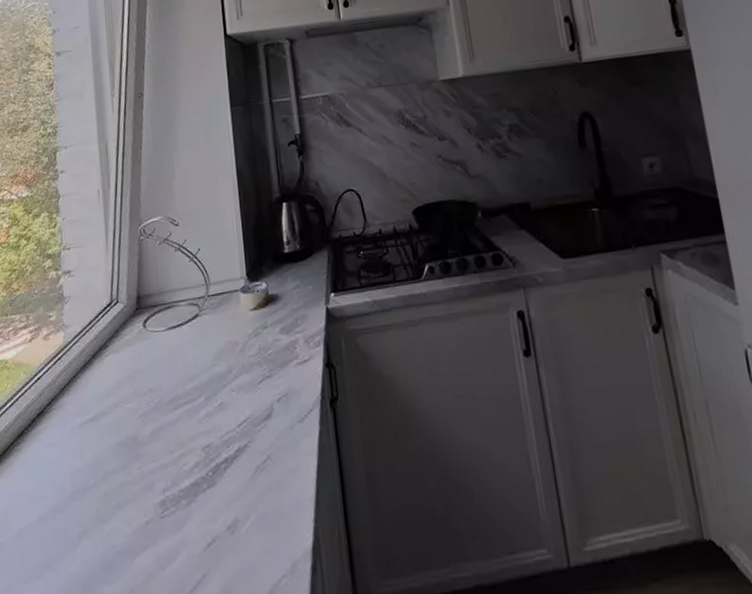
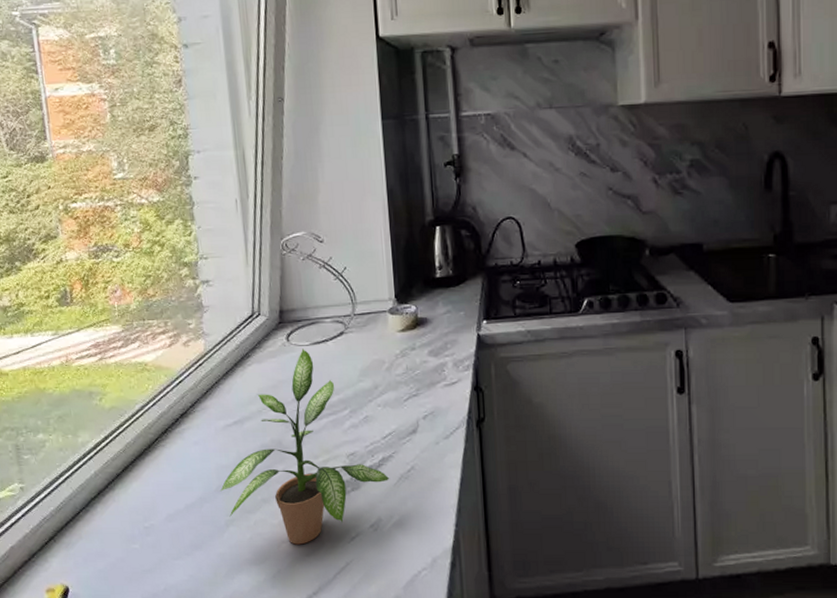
potted plant: none [73,335,246,557] -> present [219,349,390,545]

